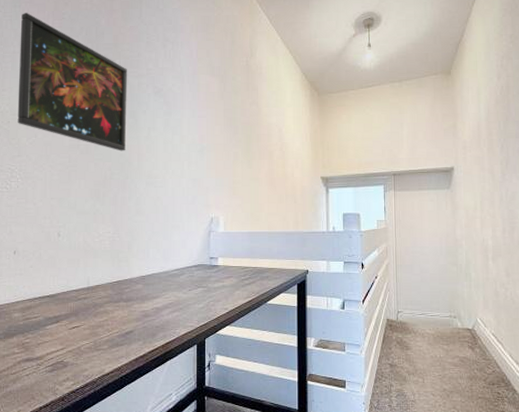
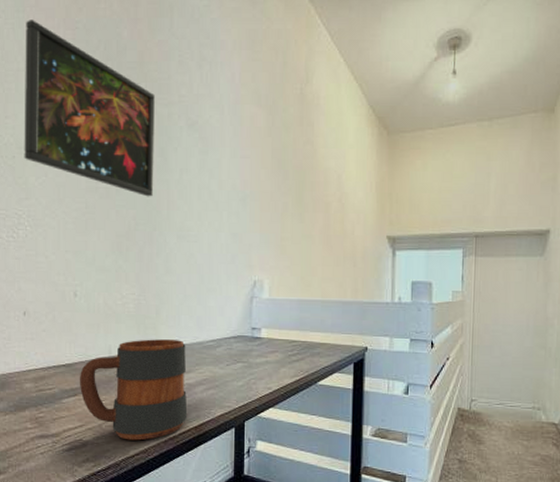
mug: none [61,270,156,360] -> present [79,339,188,441]

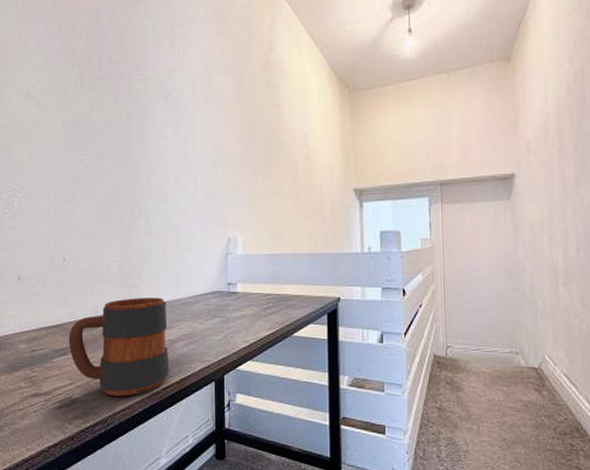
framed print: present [24,20,155,197] -> none [17,14,134,165]

